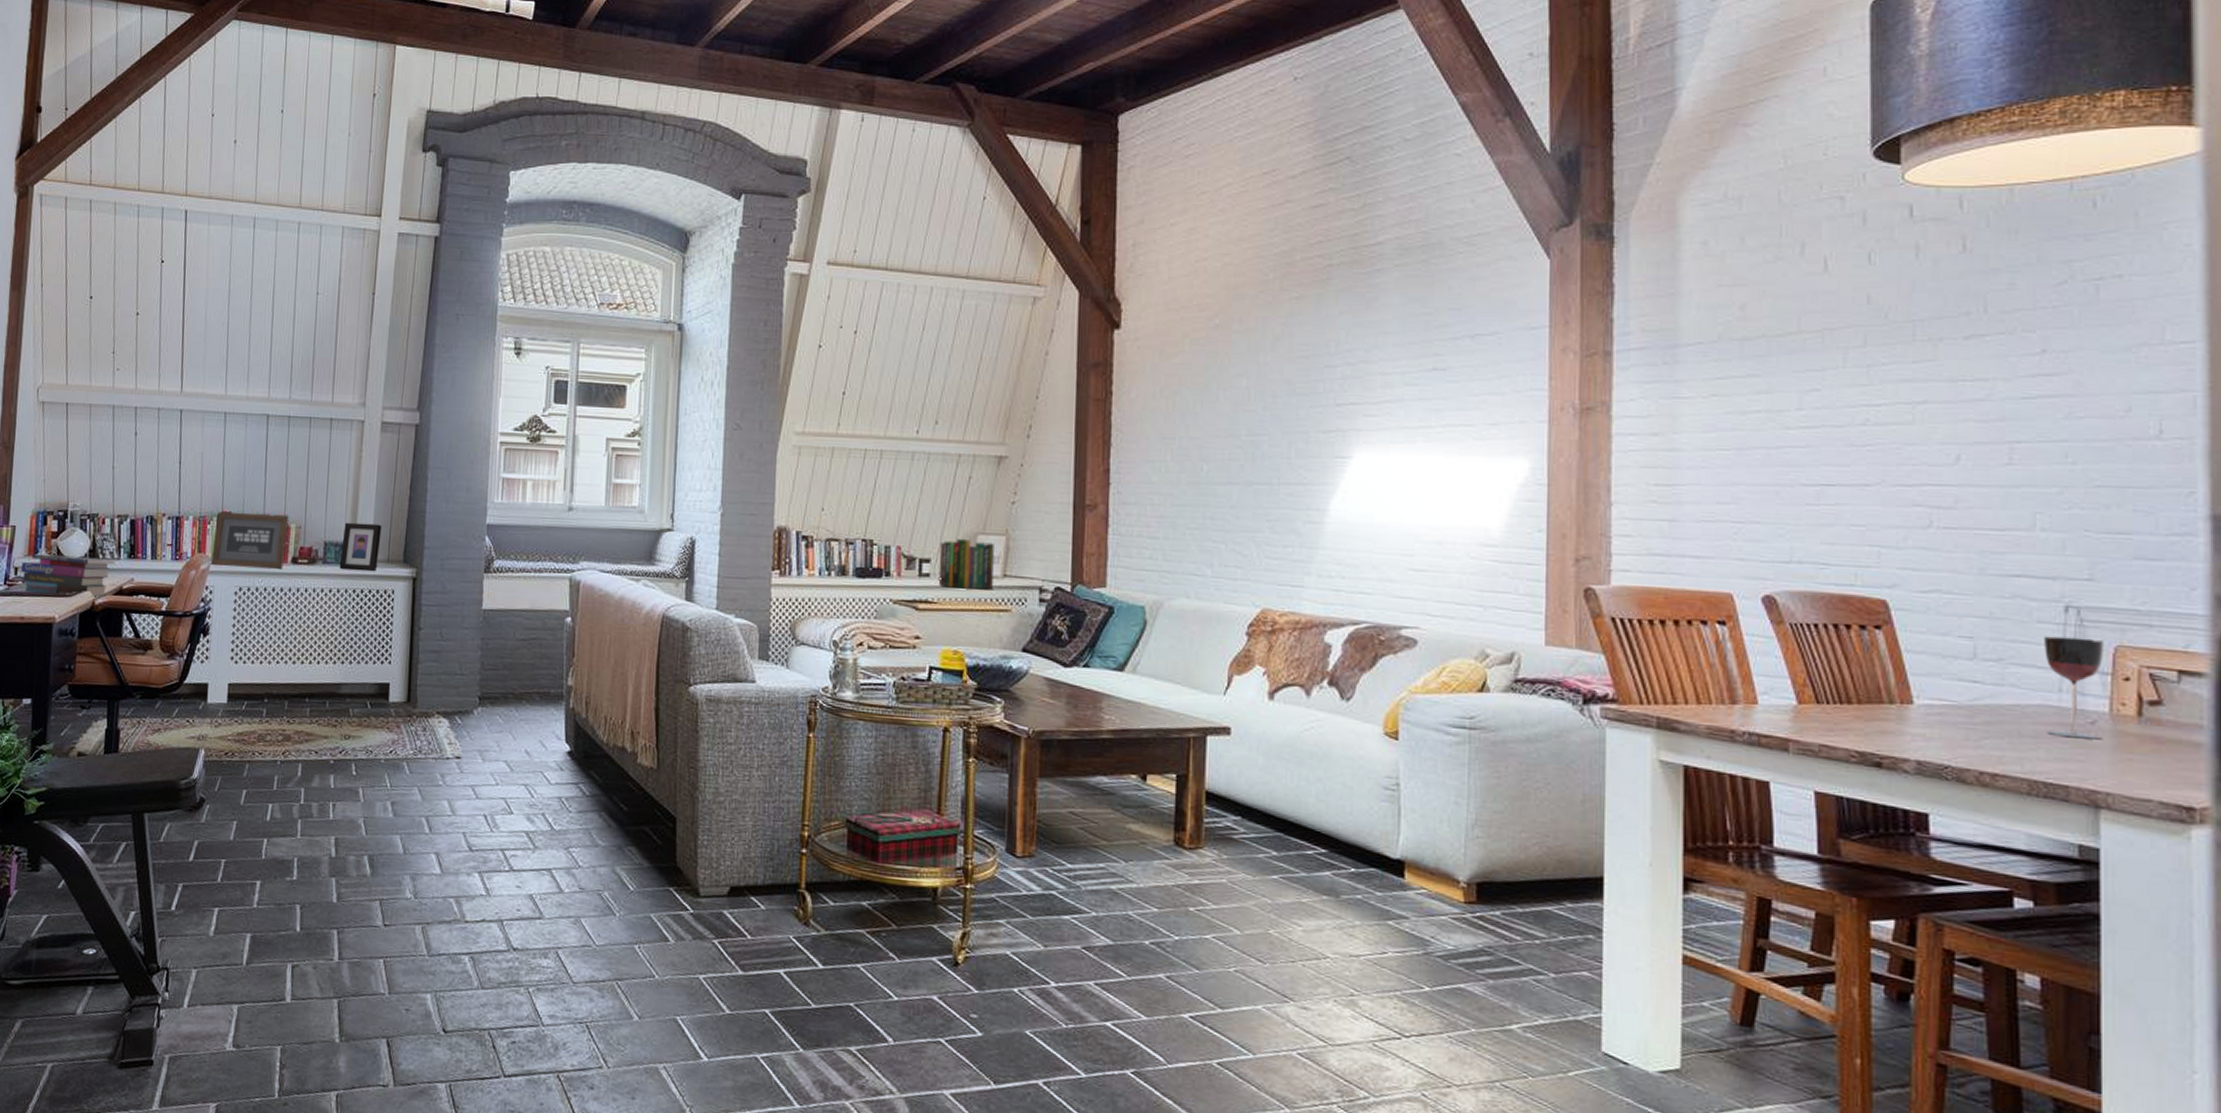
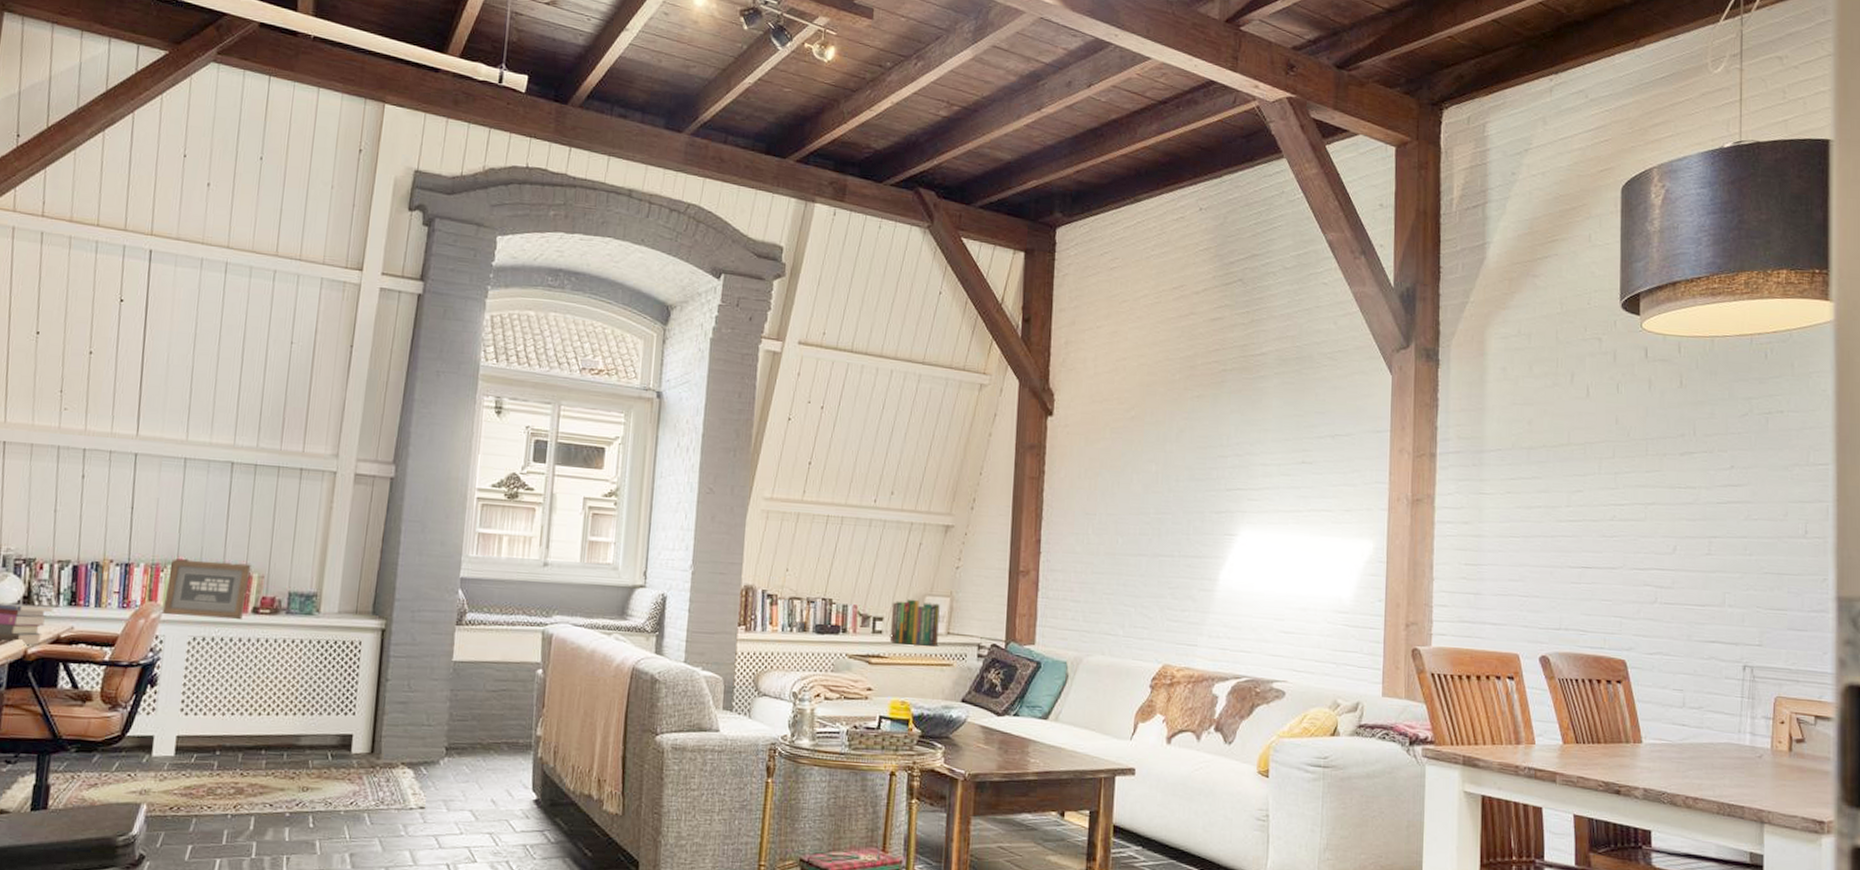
picture frame: present [339,522,382,572] -> none [303,573,351,623]
wineglass: present [2043,636,2105,740] -> none [1728,689,1769,770]

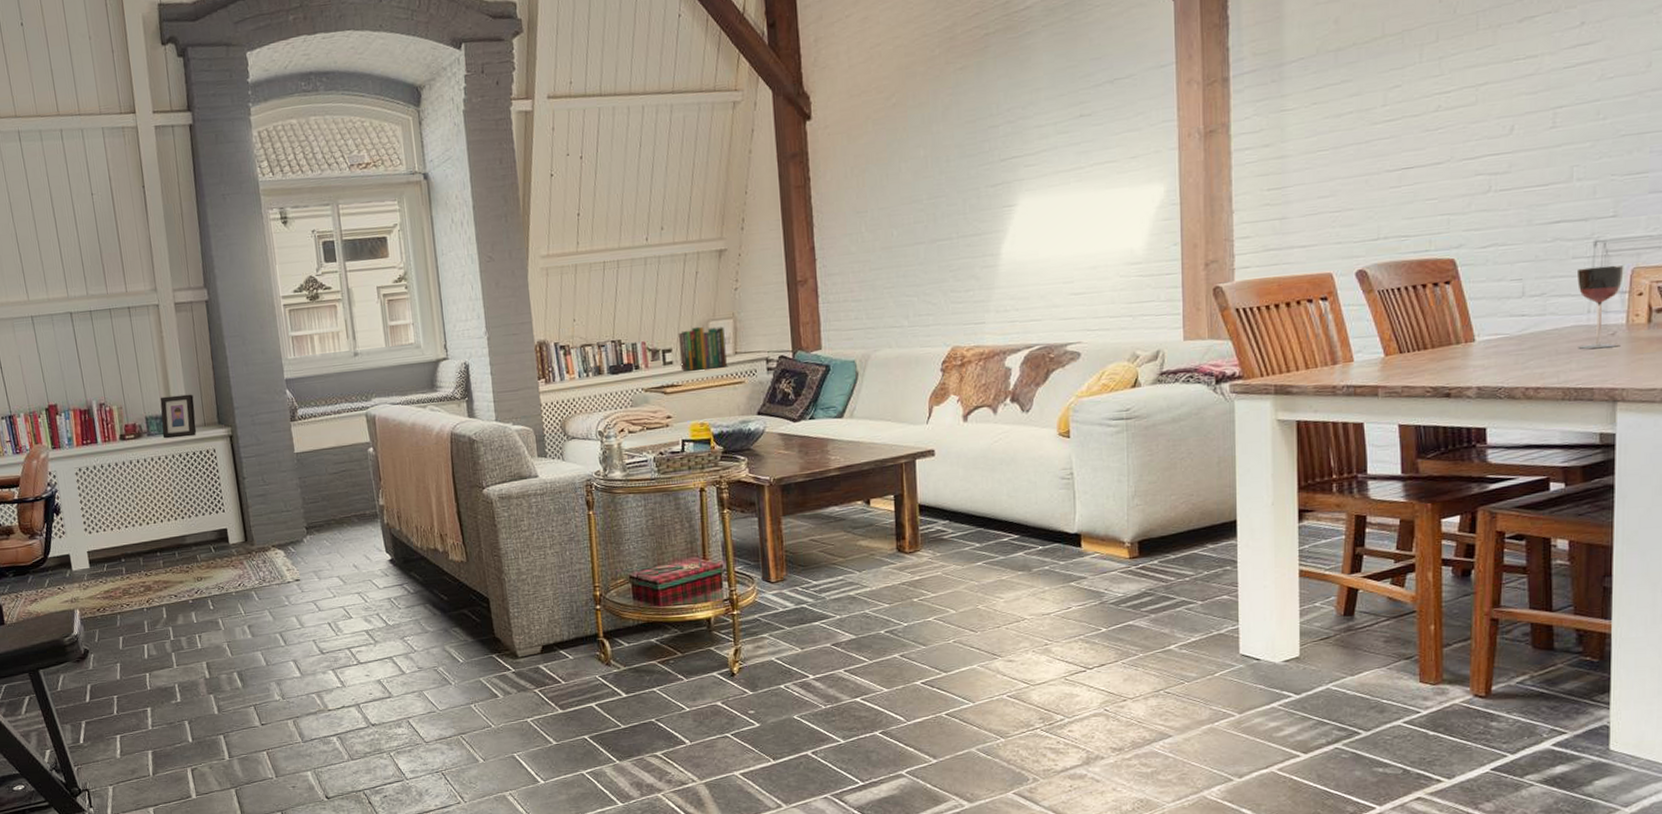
picture frame: present [161,558,251,619] -> none [45,398,114,454]
picture frame: none [303,573,351,623] -> present [160,394,196,439]
wineglass: none [1728,689,1769,770] -> present [1576,265,1624,350]

